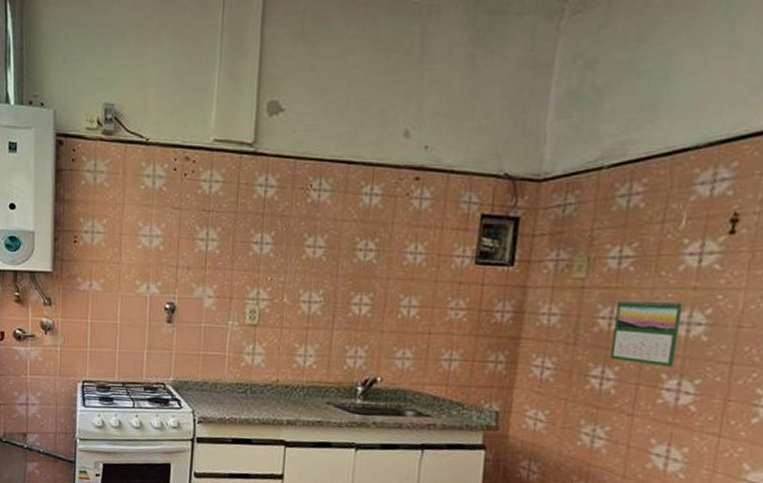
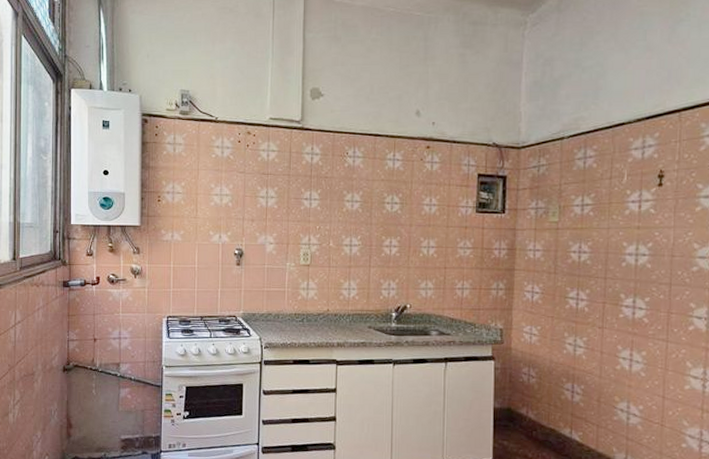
calendar: present [609,299,684,367] -> none [581,236,631,289]

